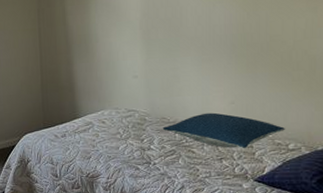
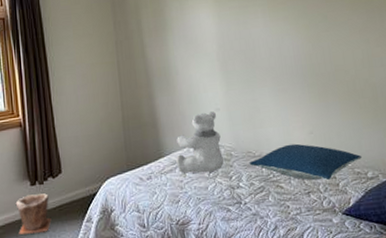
teddy bear: none [90,78,136,135] -> present [176,111,224,174]

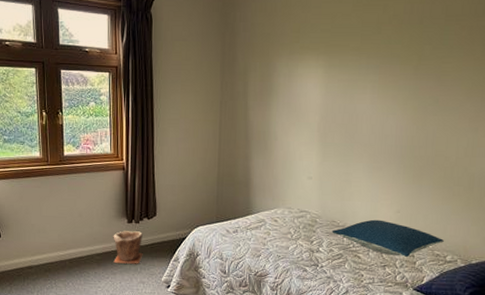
teddy bear: present [176,111,224,174] -> none [263,179,309,235]

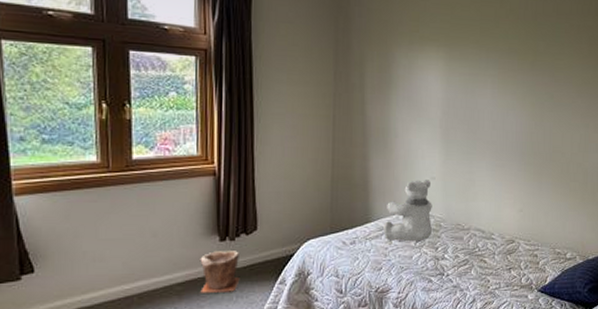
teddy bear: none [263,179,309,235] -> present [383,180,432,242]
pillow: present [331,219,444,258] -> none [457,220,564,258]

